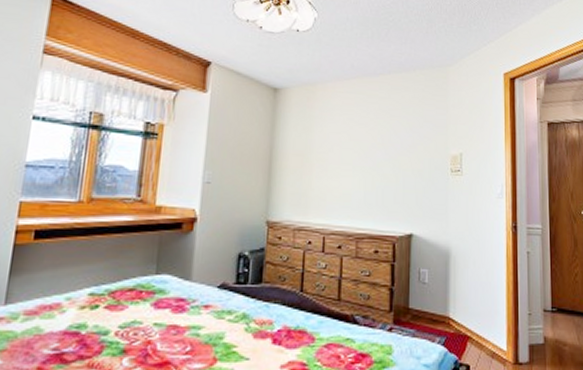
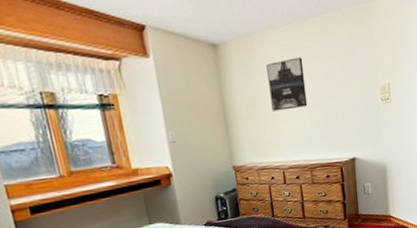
wall art: none [323,112,366,167] -> present [266,57,308,111]

